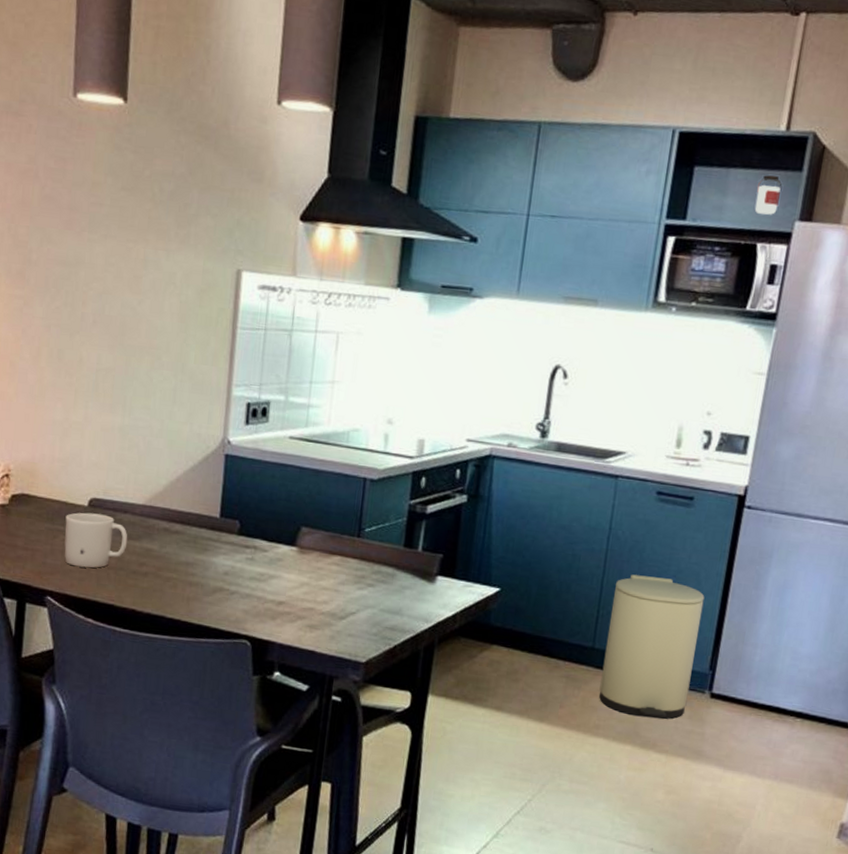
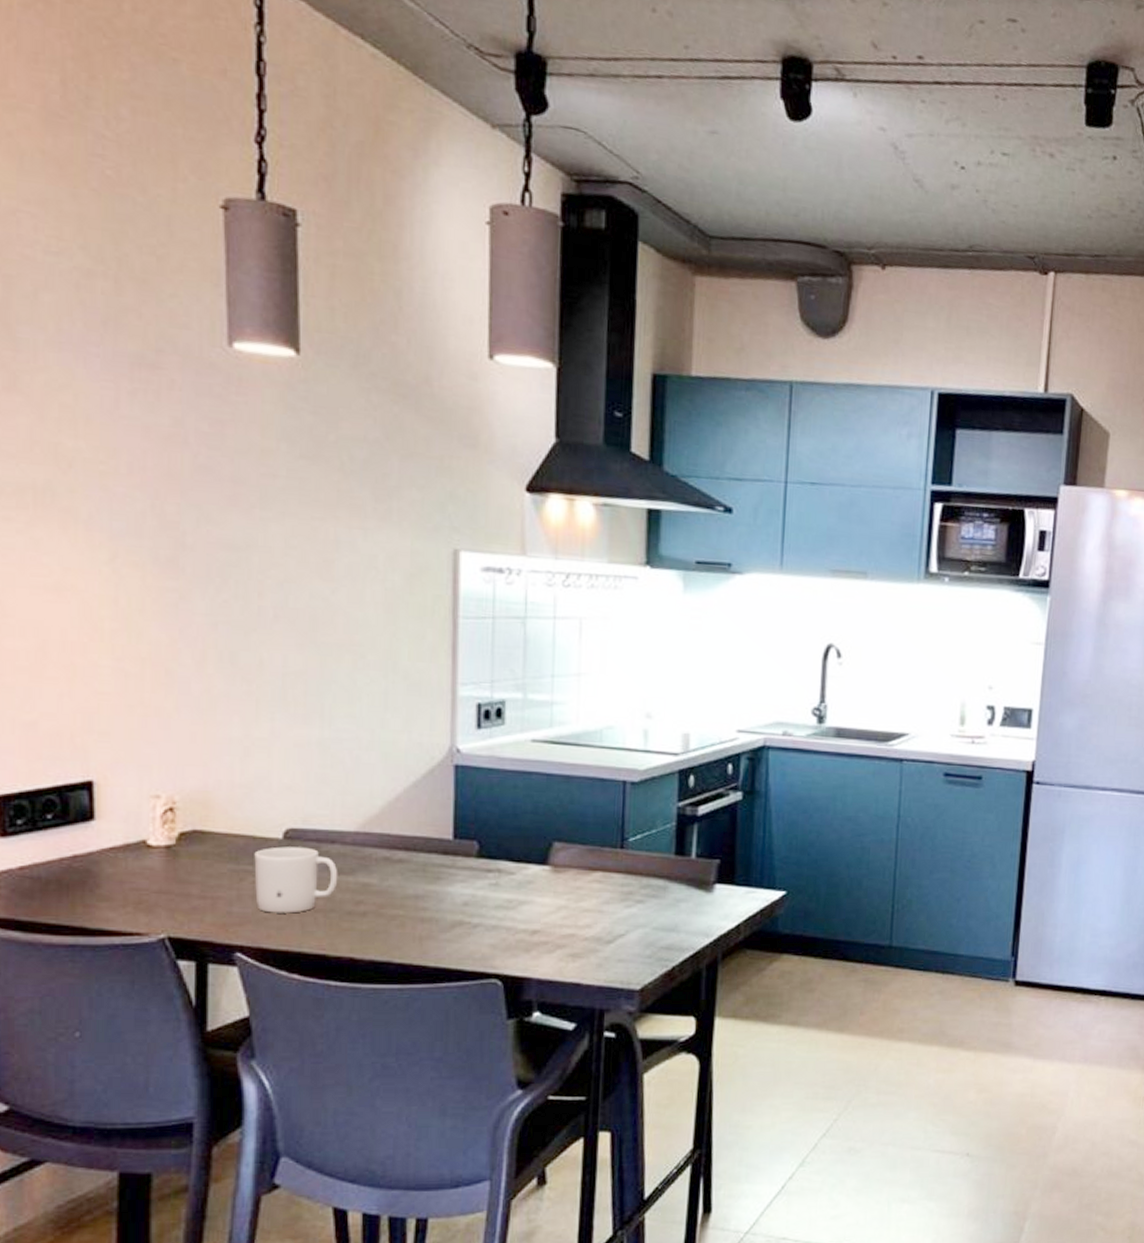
pedal bin: present [599,574,705,719] -> none [900,863,1001,1014]
jar: present [754,175,782,215] -> none [1019,438,1045,479]

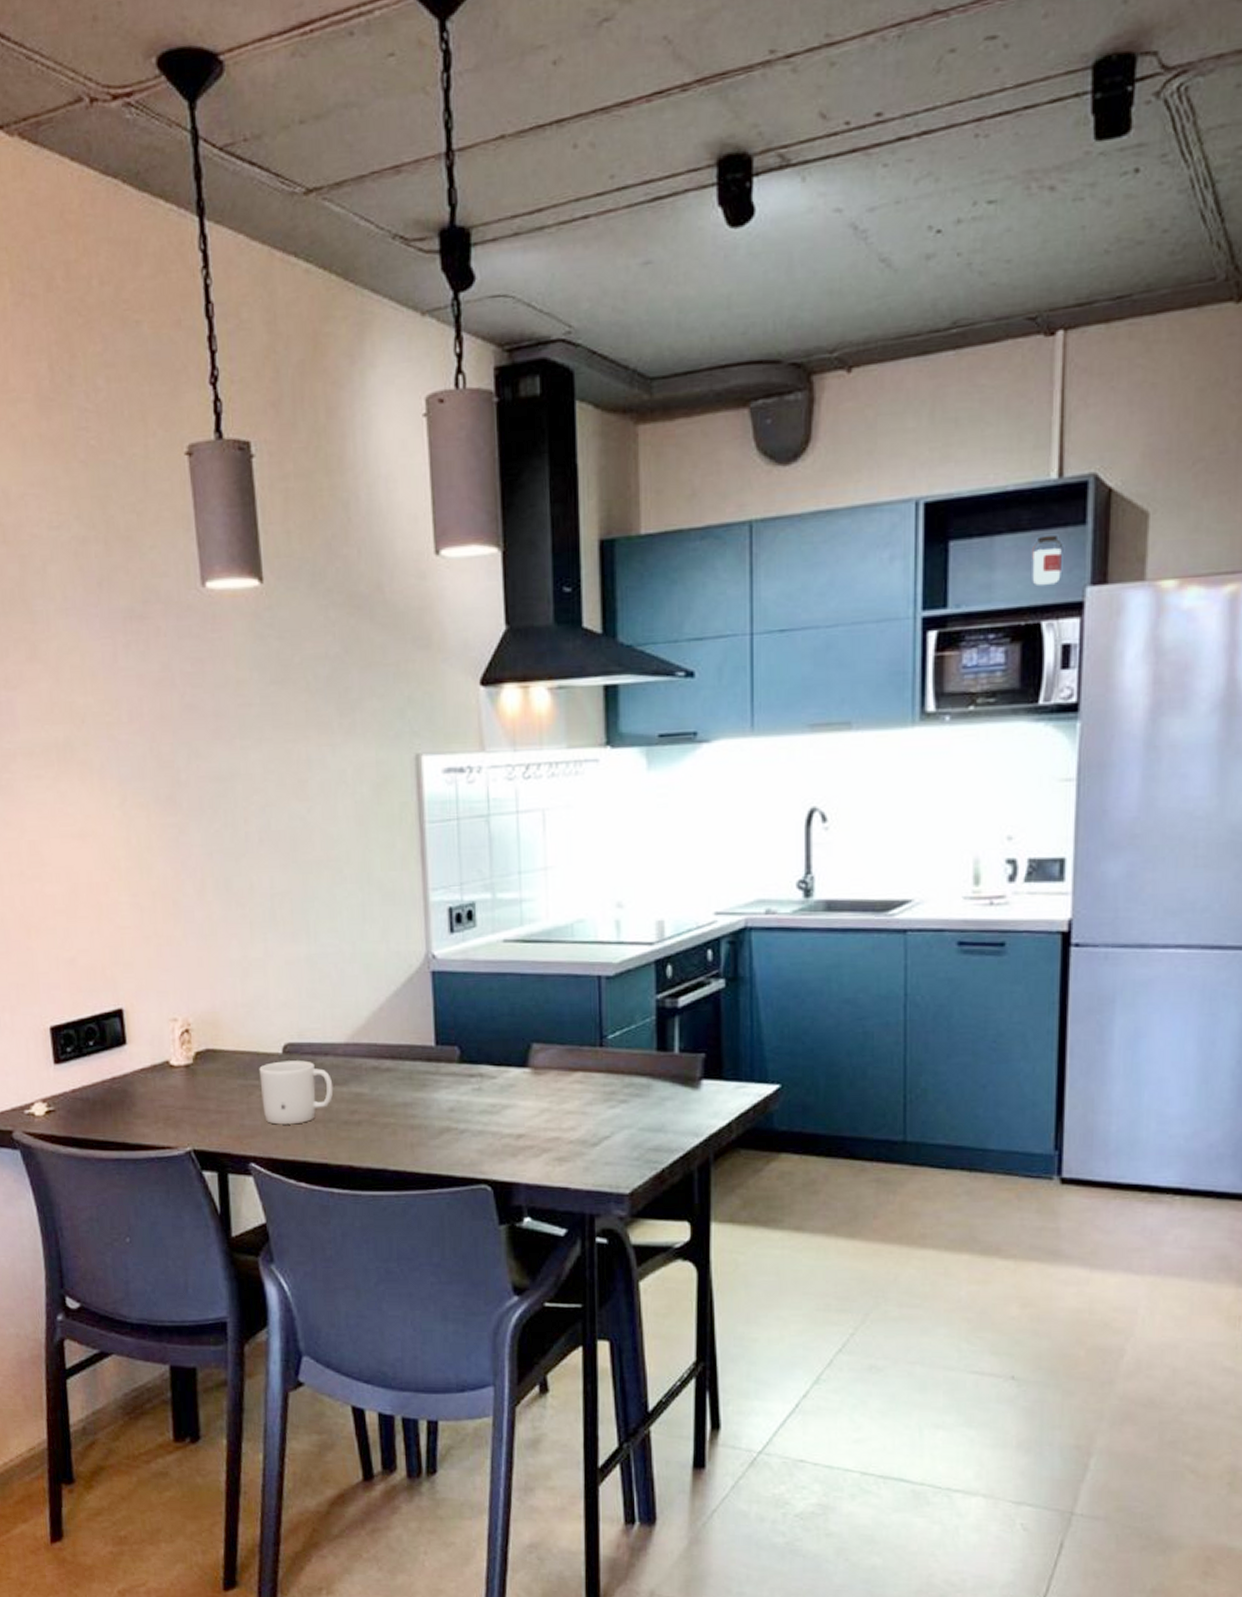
jar: none [1019,438,1045,479] -> present [1031,536,1063,585]

